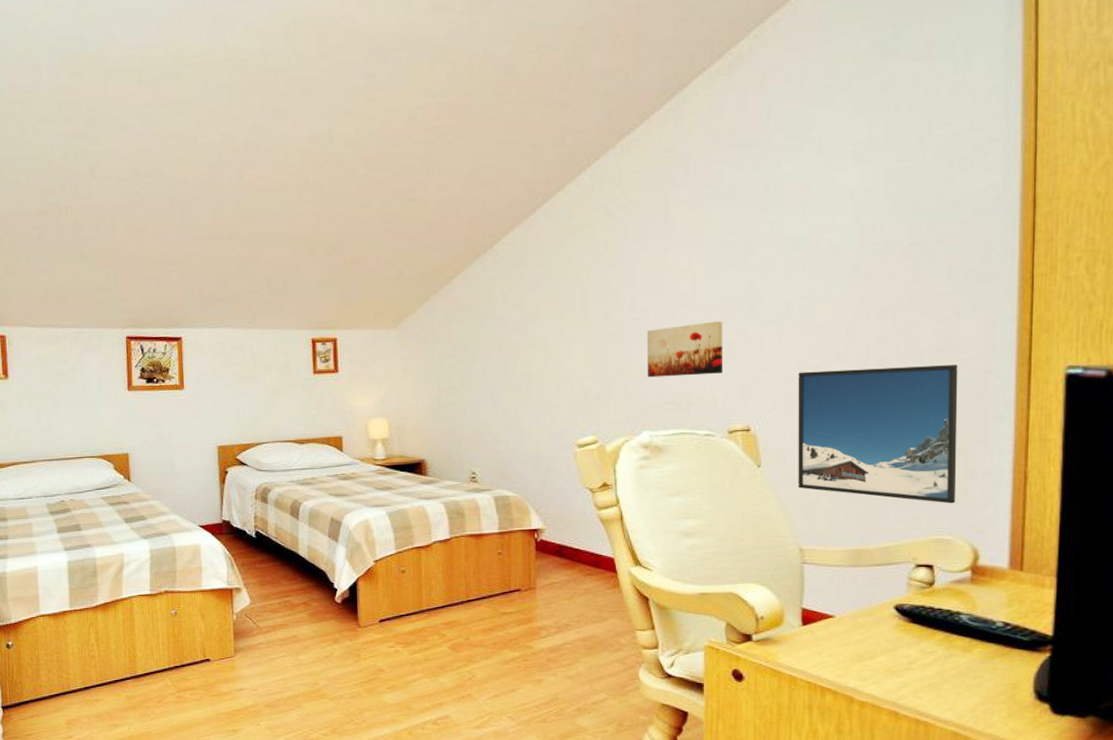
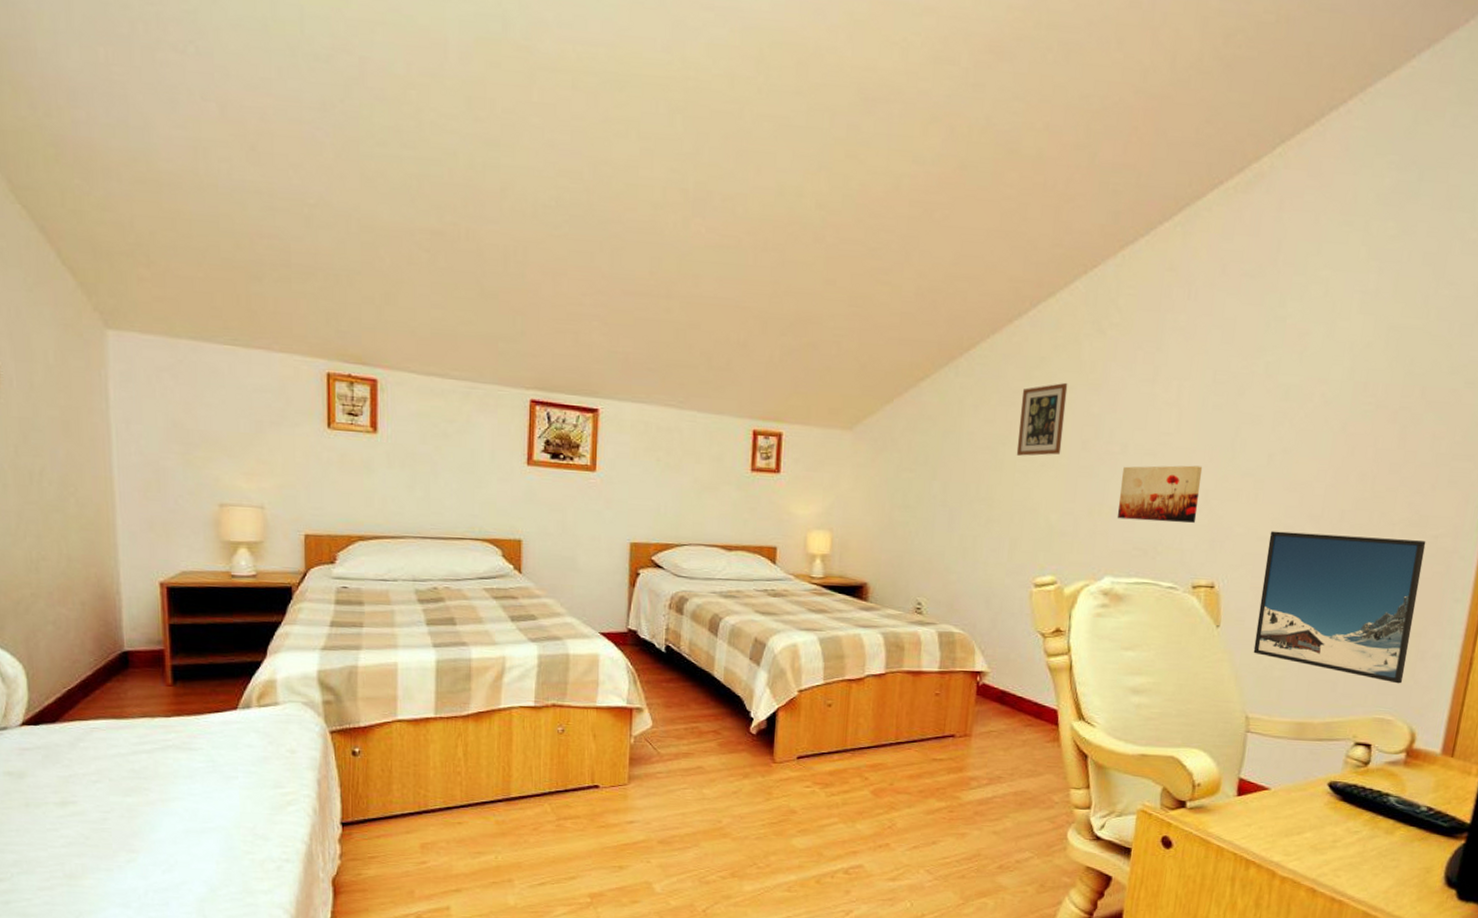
picture frame: none [544,262,587,332] -> present [1016,382,1068,456]

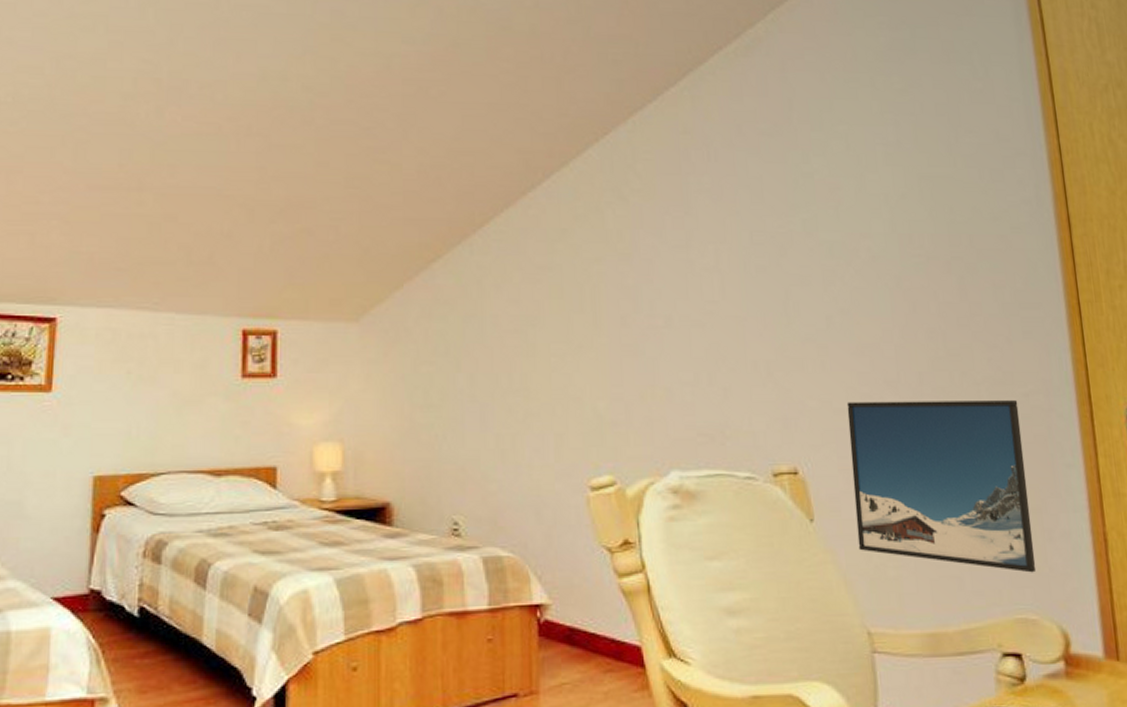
picture frame: present [1016,382,1068,456] -> none [546,254,599,337]
wall art: present [1117,465,1203,523] -> none [670,335,763,401]

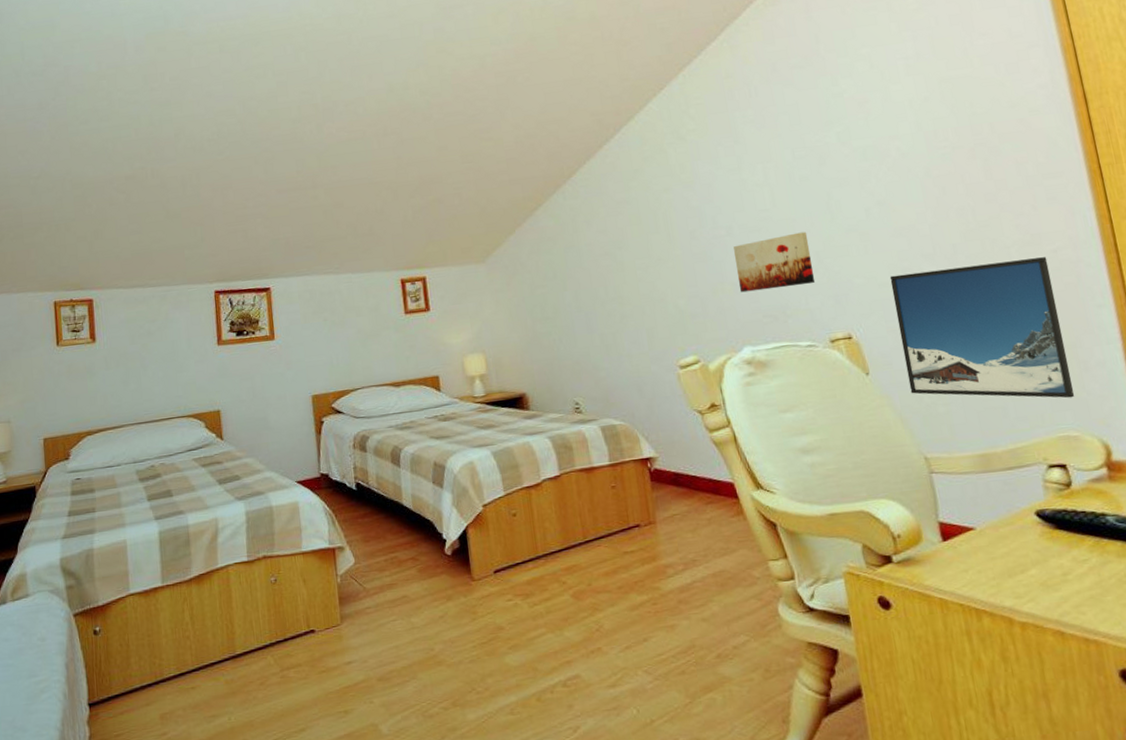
wall art: none [670,335,763,401] -> present [733,232,816,293]

